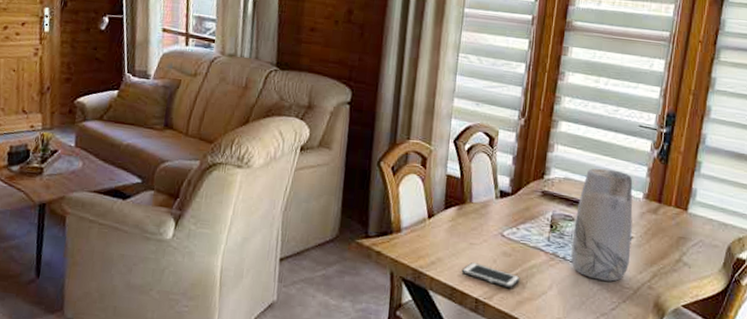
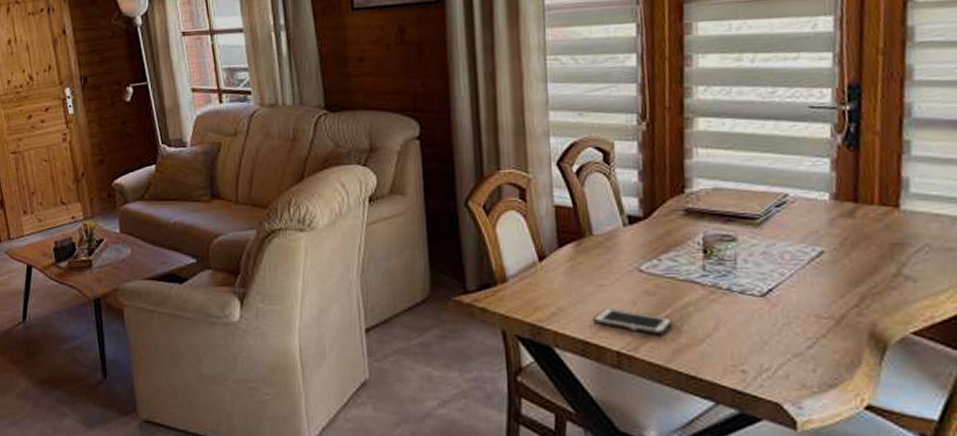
vase: present [571,168,633,282] -> none [736,168,824,312]

